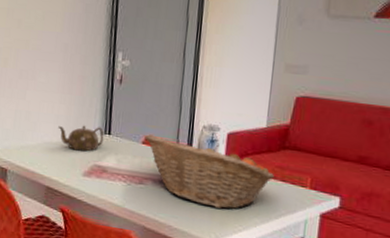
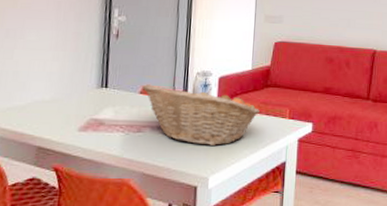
teapot: present [58,125,104,152] -> none [50,81,101,107]

